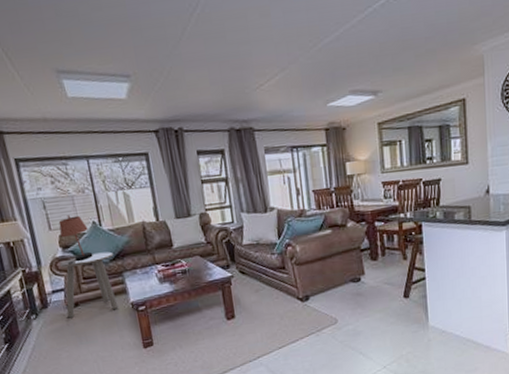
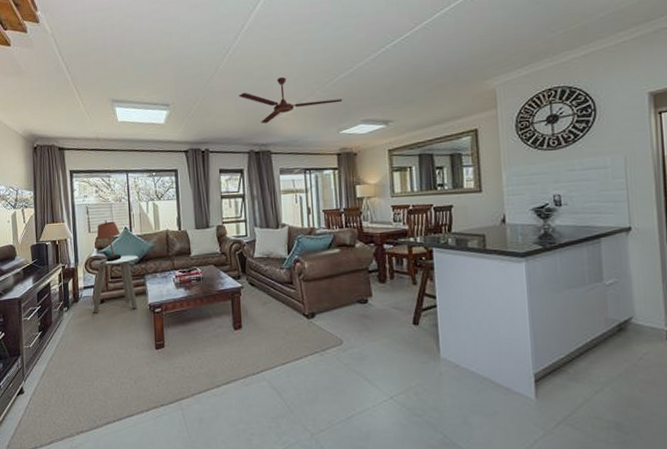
ceiling fan: none [212,42,329,97] -> present [239,77,343,124]

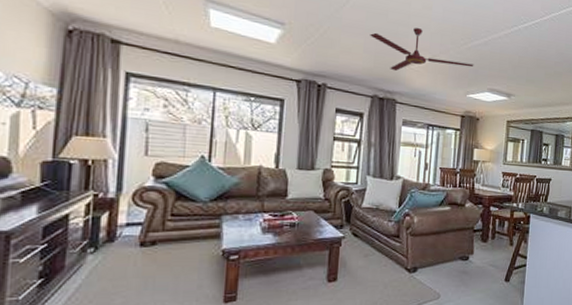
side table: present [92,255,139,313] -> none [136,189,217,258]
table lamp: present [96,220,122,264] -> none [156,143,194,197]

